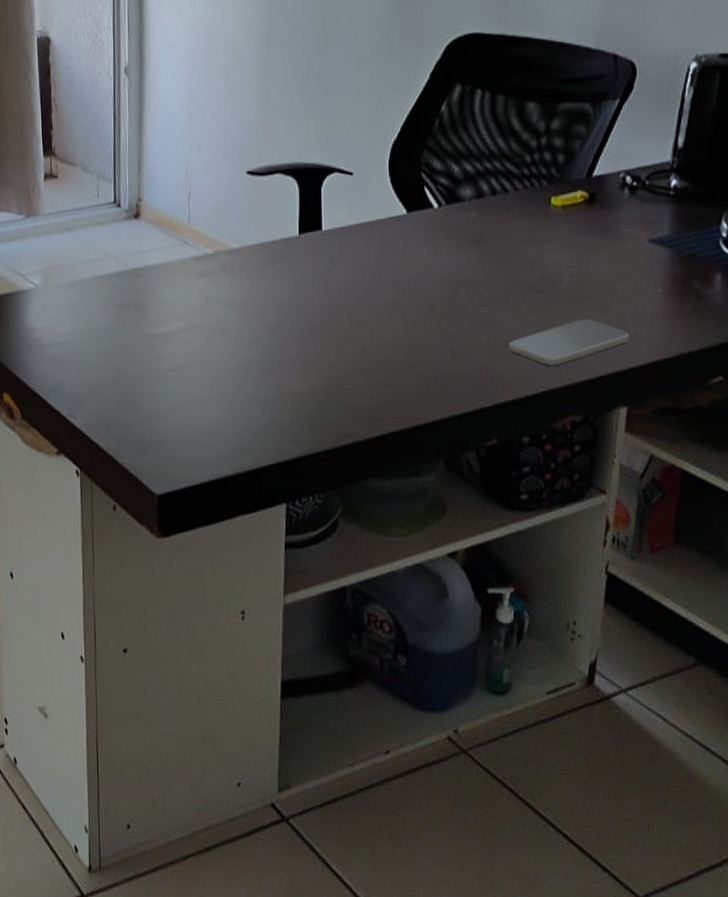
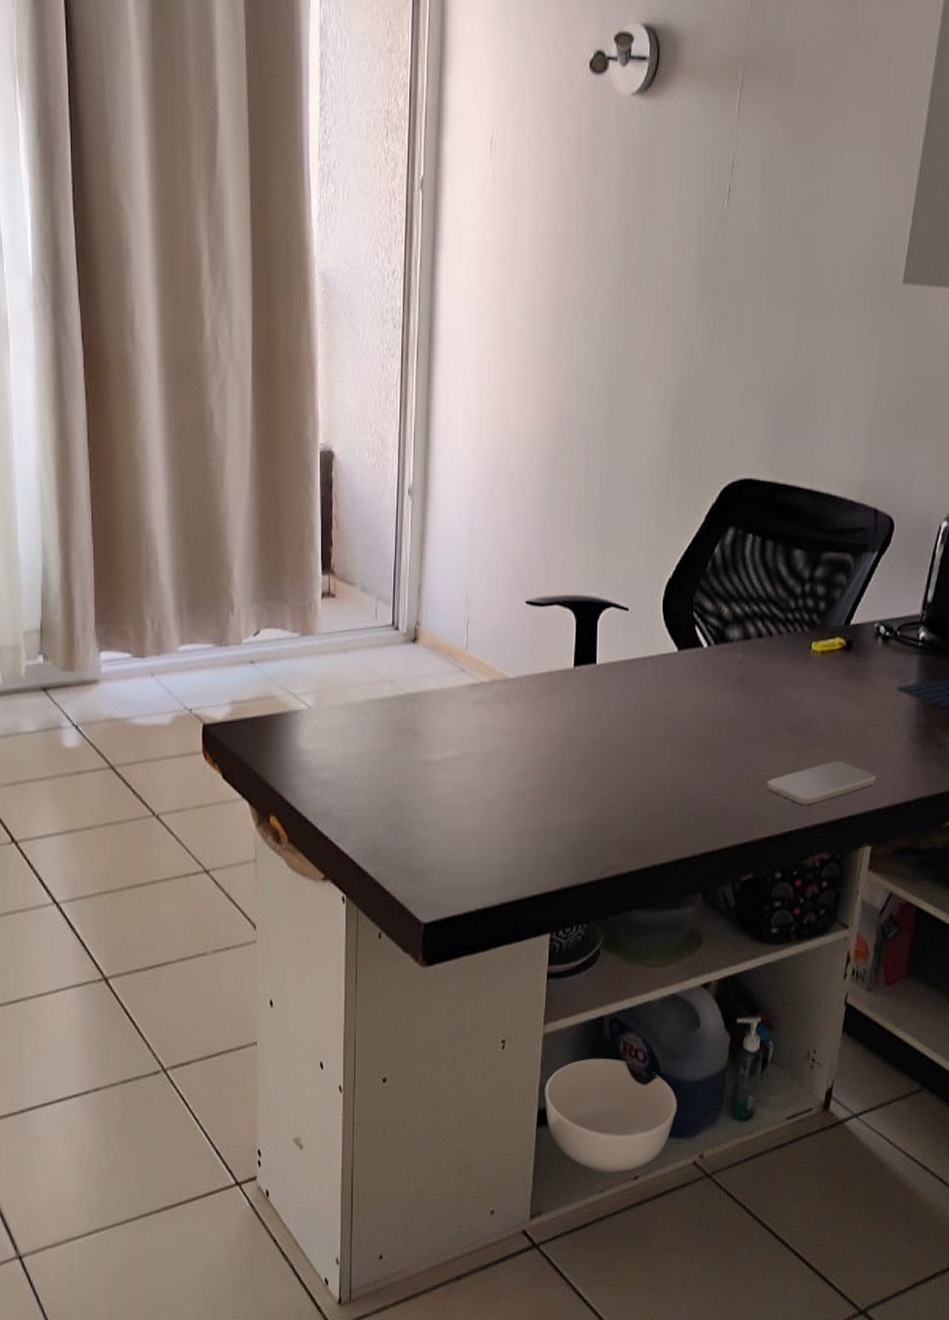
bowl: none [287,629,428,747] -> present [545,1058,678,1173]

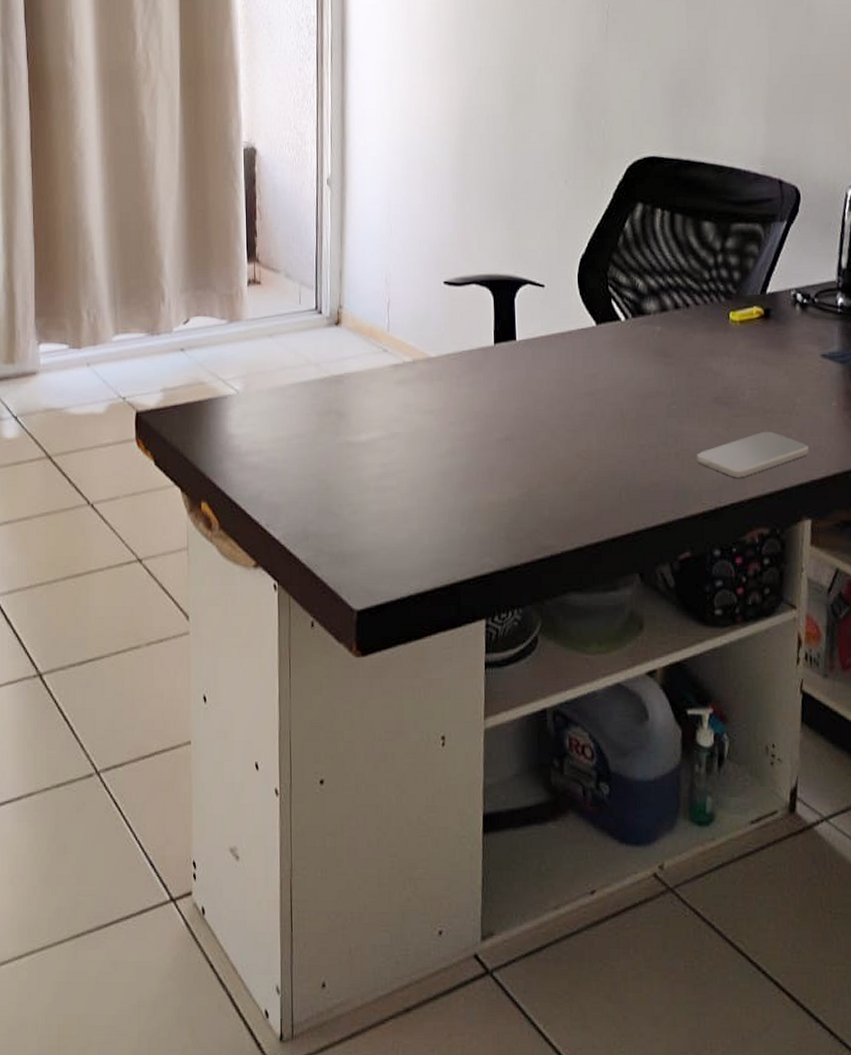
bowl: present [545,1058,678,1173] -> none [489,755,632,886]

